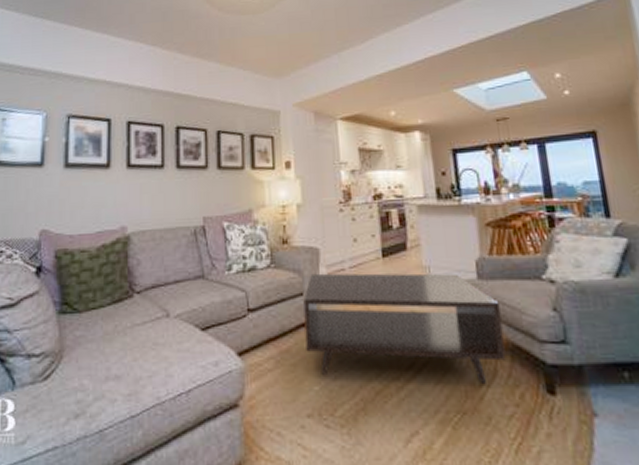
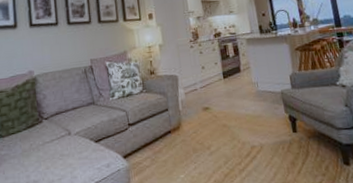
coffee table: present [303,273,506,383] -> none [168,86,315,166]

